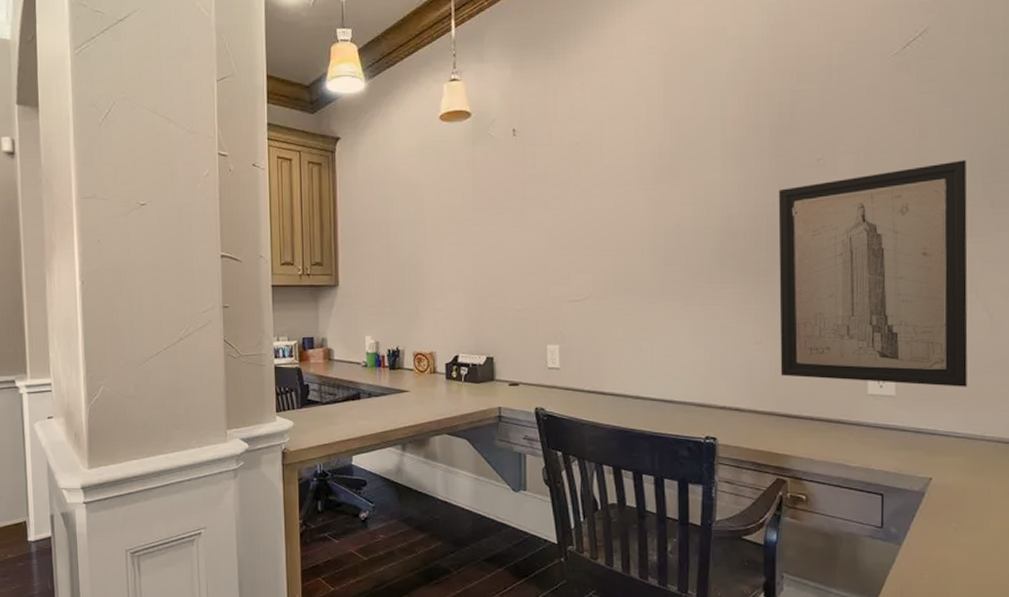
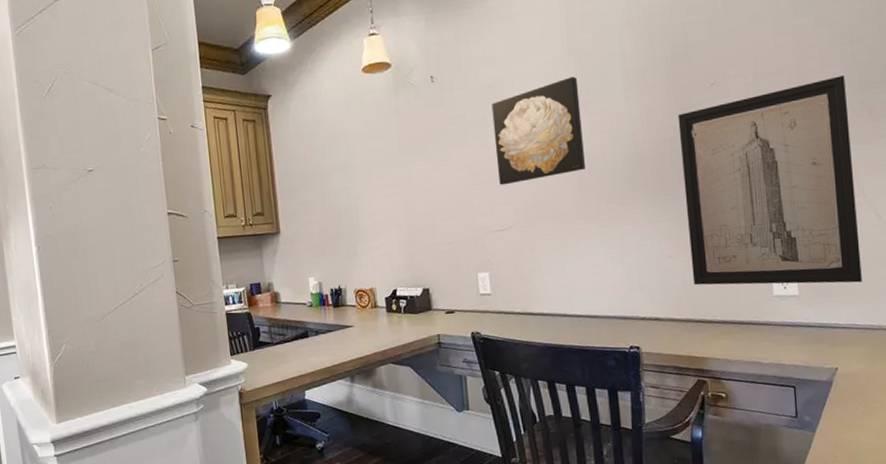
wall art: none [576,140,674,253] -> present [491,76,586,186]

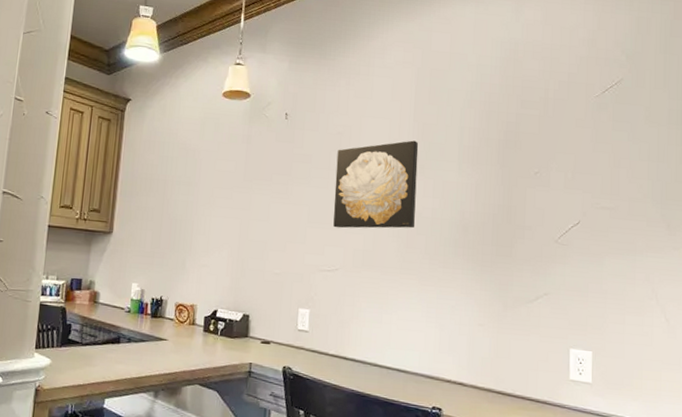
wall art: present [678,75,862,286] -> none [498,188,650,381]

